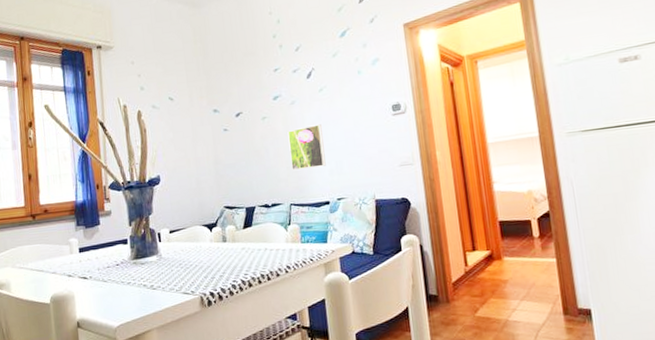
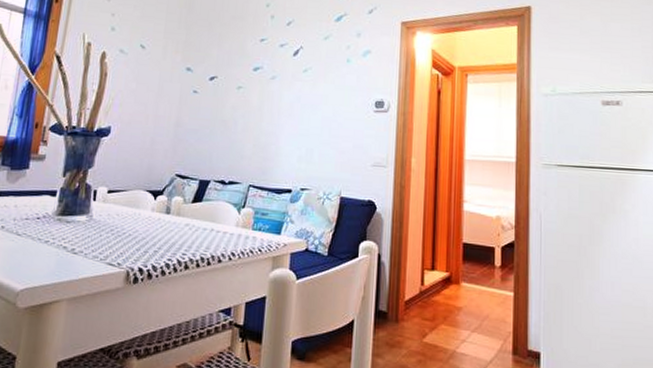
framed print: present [287,124,326,171] -> none [258,105,299,151]

